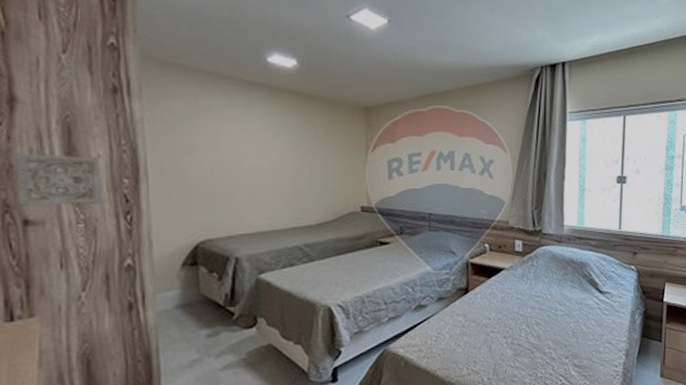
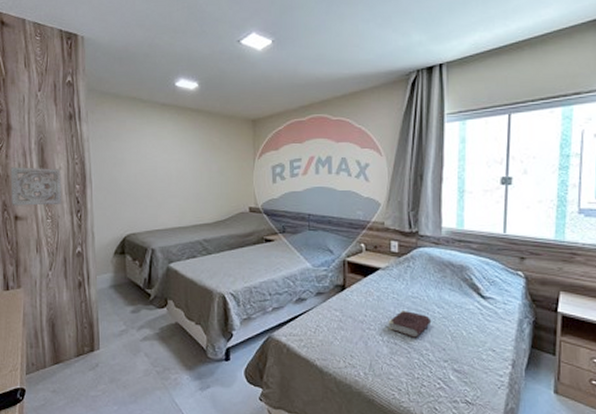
book: none [512,309,554,337] -> present [388,309,432,338]

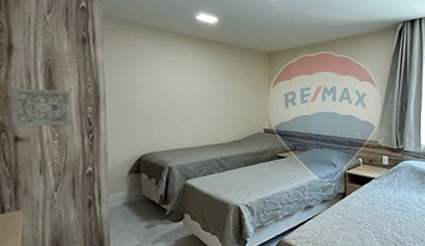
book: present [388,309,432,338] -> none [380,211,413,233]

